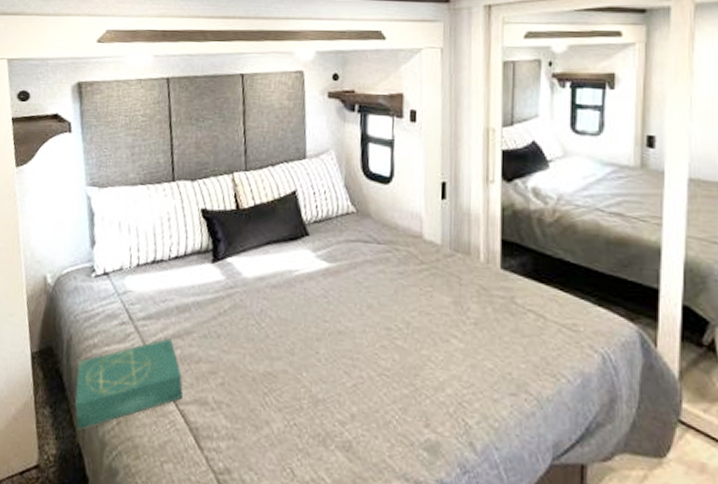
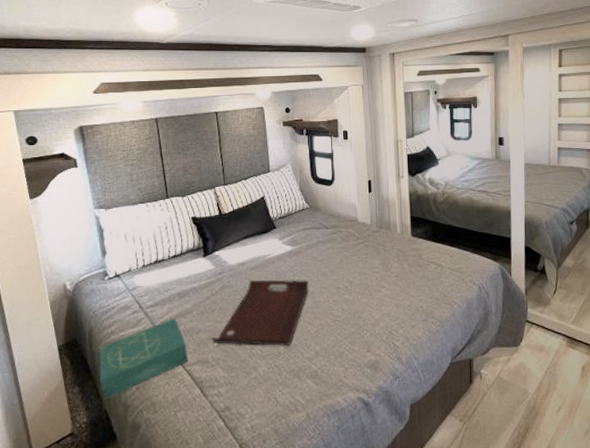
serving tray: none [215,301,349,400] -> present [212,279,310,347]

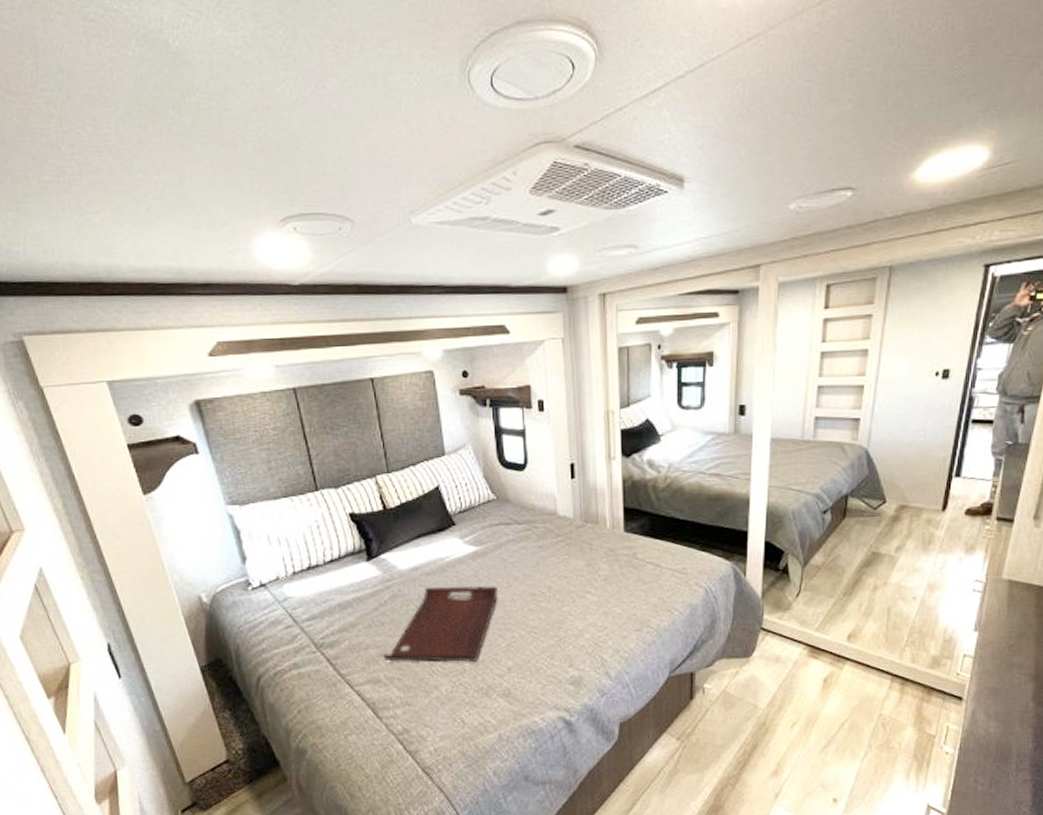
book: present [99,318,188,399] -> none [250,633,356,724]

